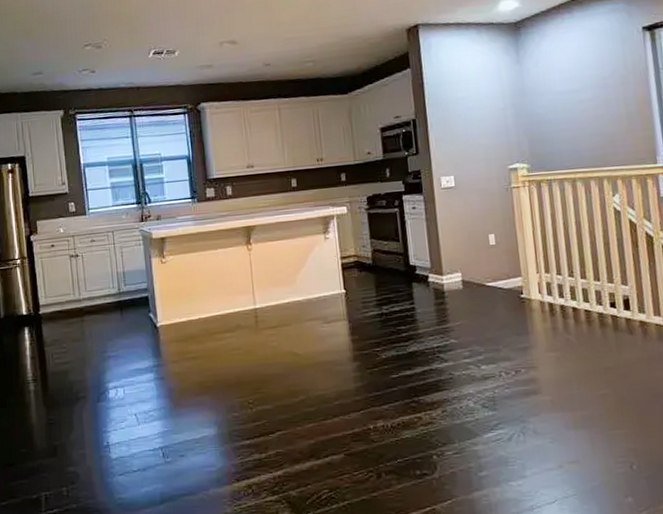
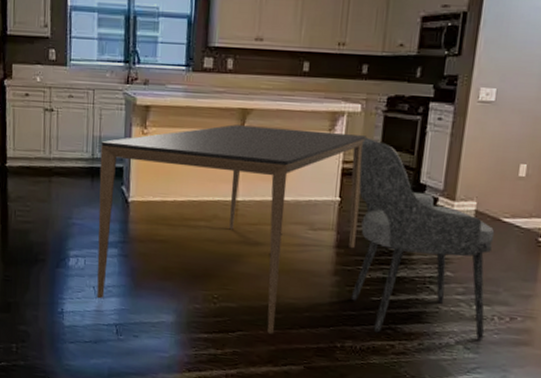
dining table: none [125,232,367,428] -> present [97,124,366,334]
dining chair: none [353,233,497,408] -> present [351,137,495,340]

